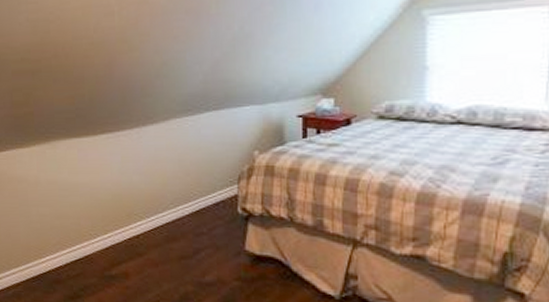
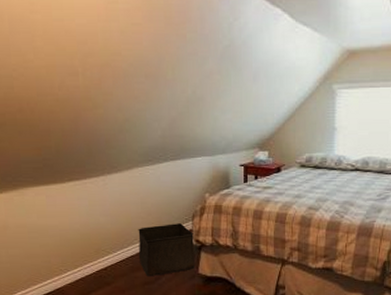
storage bin: none [174,186,240,250] -> present [138,223,195,277]

